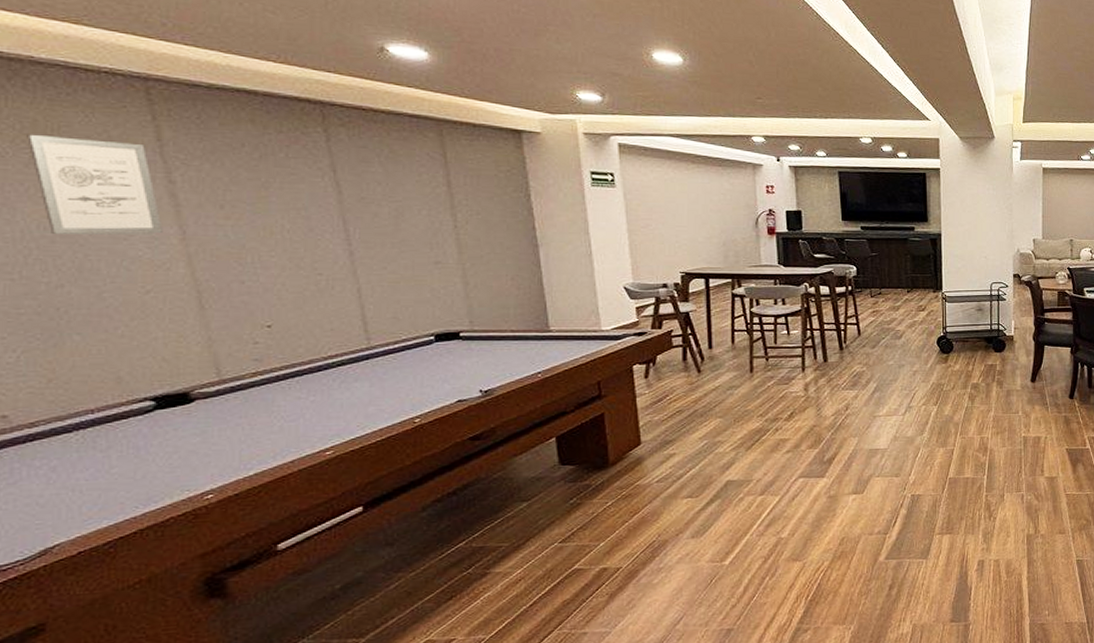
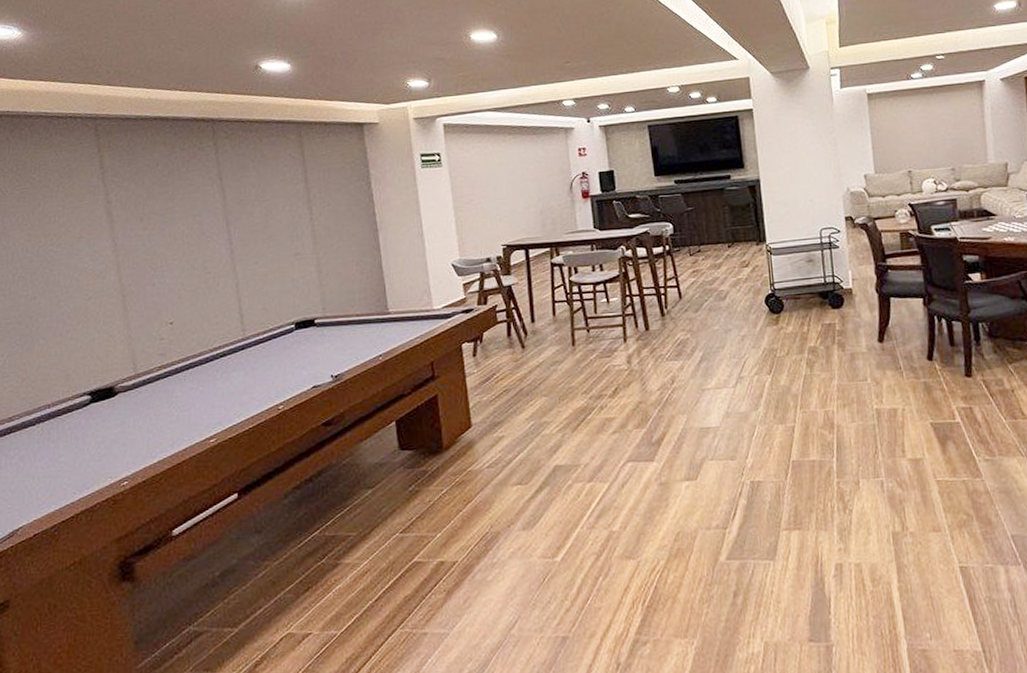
wall art: present [27,134,163,235] -> none [19,172,102,255]

